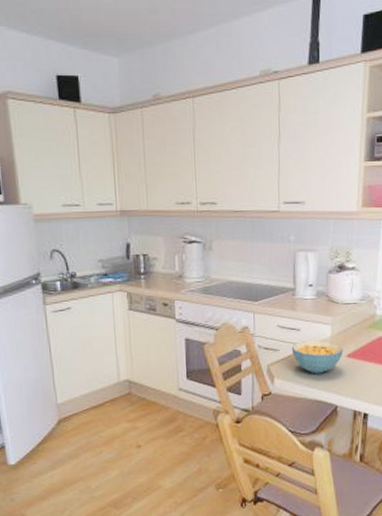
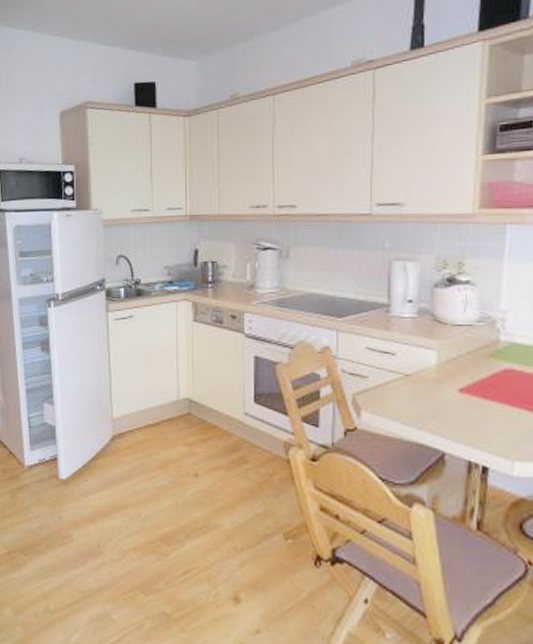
cereal bowl: present [291,340,344,374] -> none [384,368,454,410]

